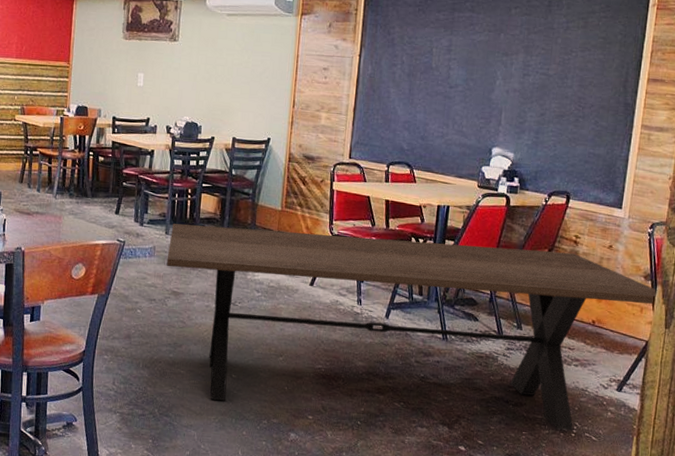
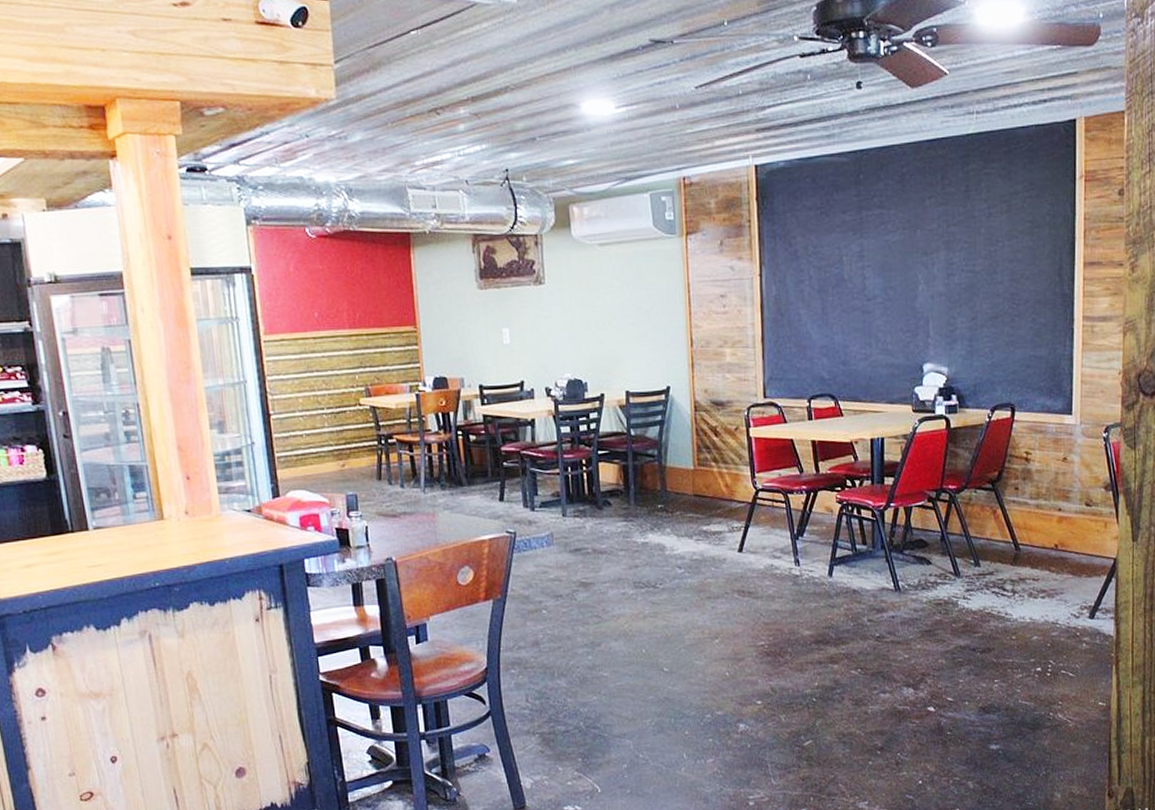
dining table: present [166,223,658,431] -> none [568,472,1120,702]

